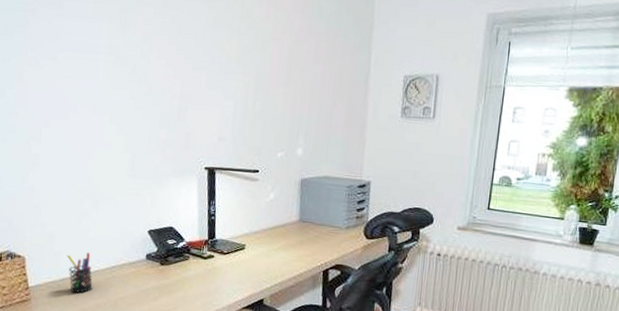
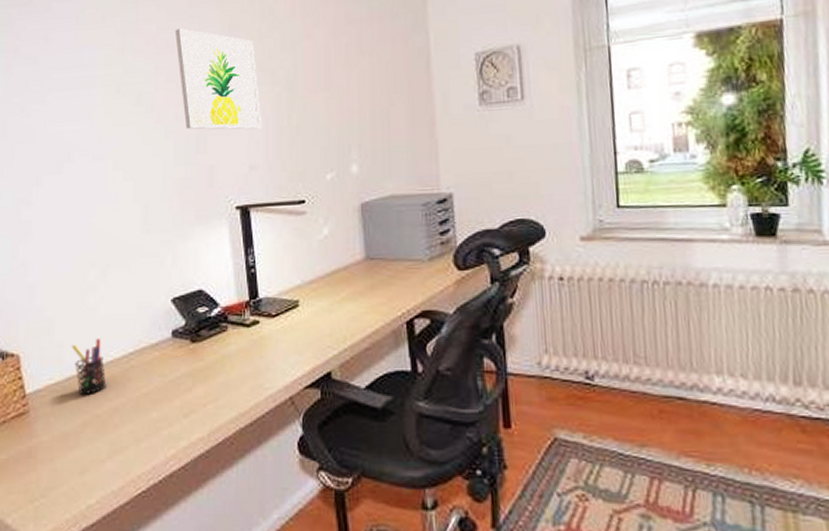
wall art: none [168,16,233,109] -> present [174,28,261,130]

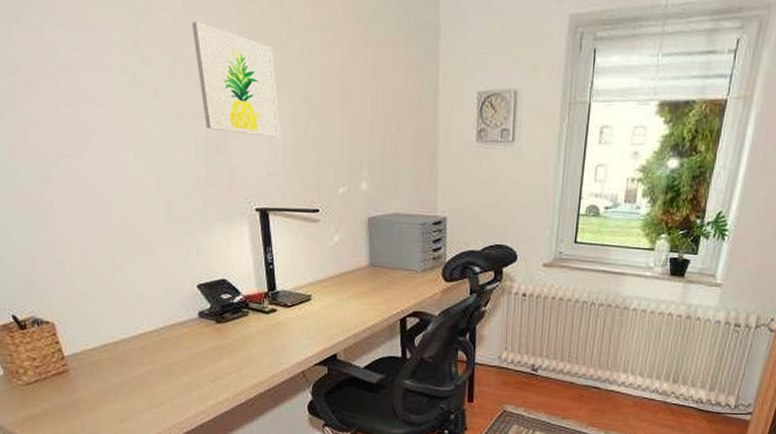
pen holder: present [71,339,107,394] -> none [104,314,140,360]

